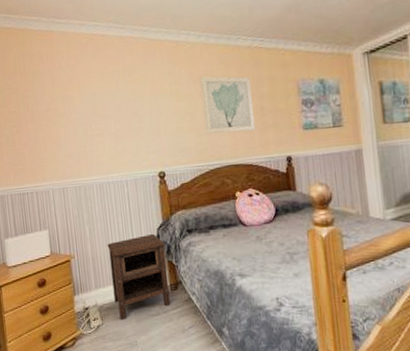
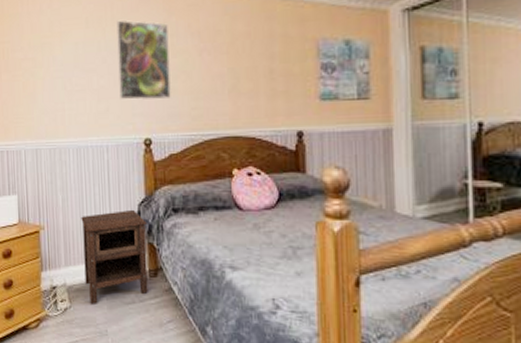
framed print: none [127,71,180,141] -> present [115,20,172,100]
wall art: present [200,76,256,134] -> none [200,29,262,99]

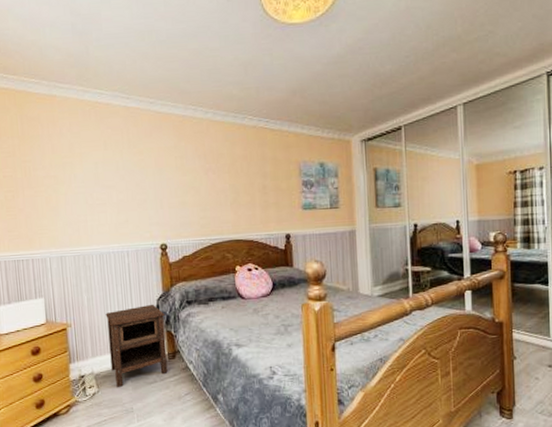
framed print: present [115,20,172,100] -> none [131,143,184,212]

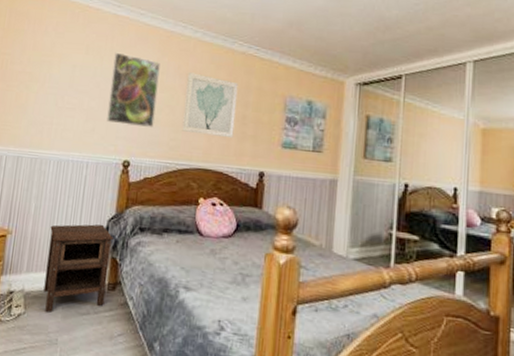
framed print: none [131,143,184,212] -> present [107,52,161,128]
wall art: none [206,152,257,209] -> present [182,72,238,139]

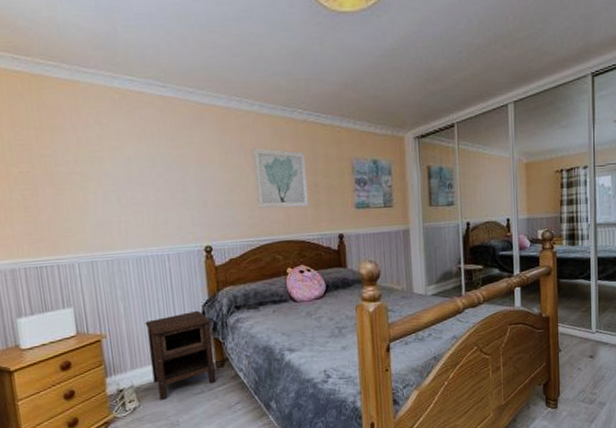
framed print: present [107,52,161,128] -> none [169,137,229,212]

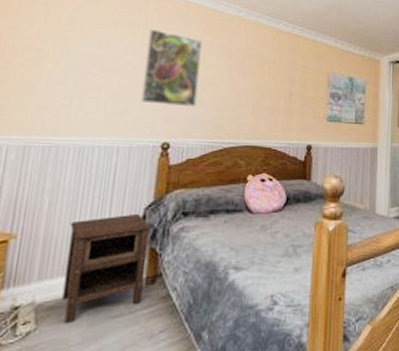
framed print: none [169,137,229,212] -> present [141,28,202,108]
wall art: present [252,148,309,209] -> none [227,50,284,115]

